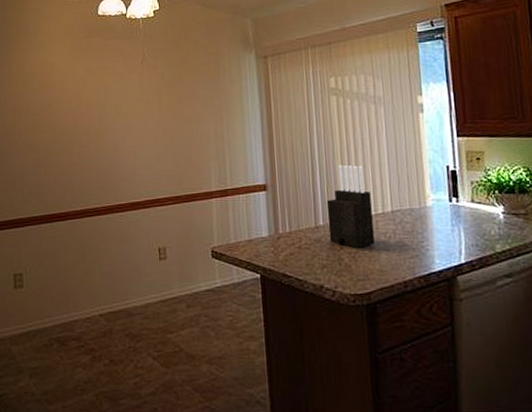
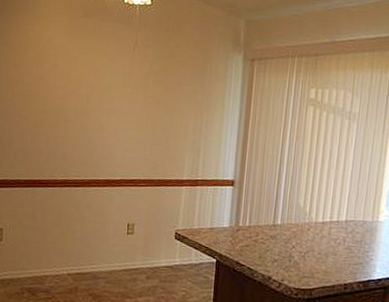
knife block: present [326,165,375,248] -> none [284,172,329,249]

